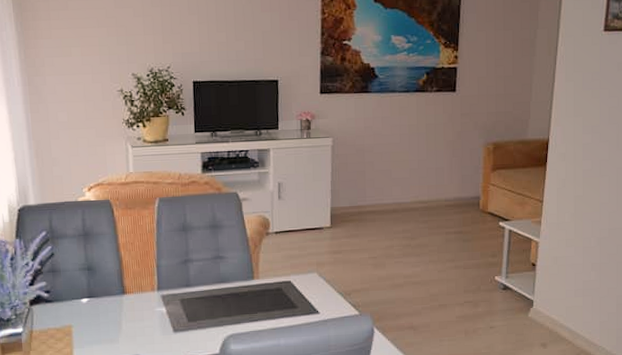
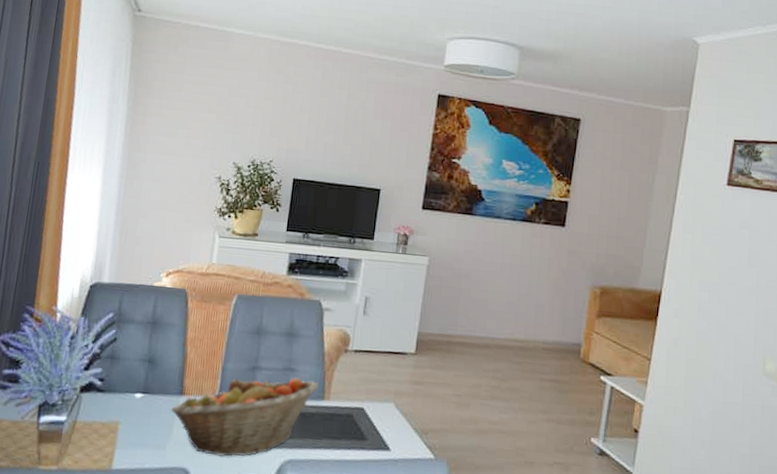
fruit basket: none [117,263,248,341] -> present [171,377,319,457]

